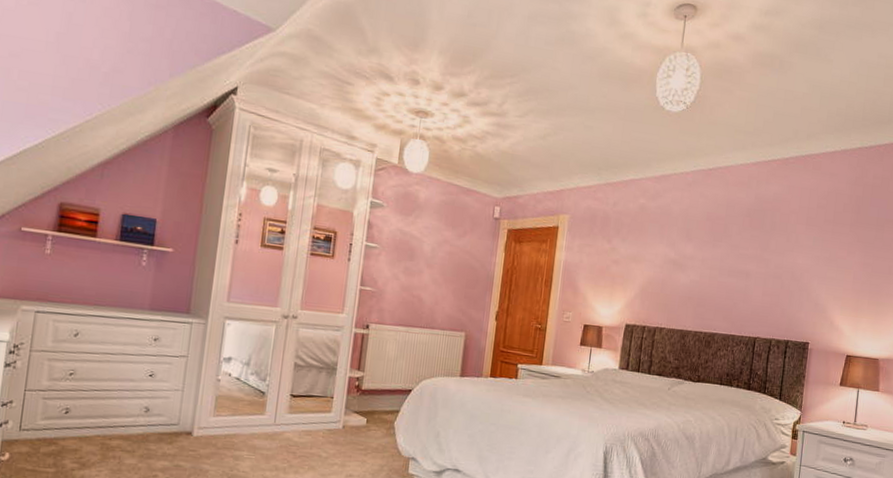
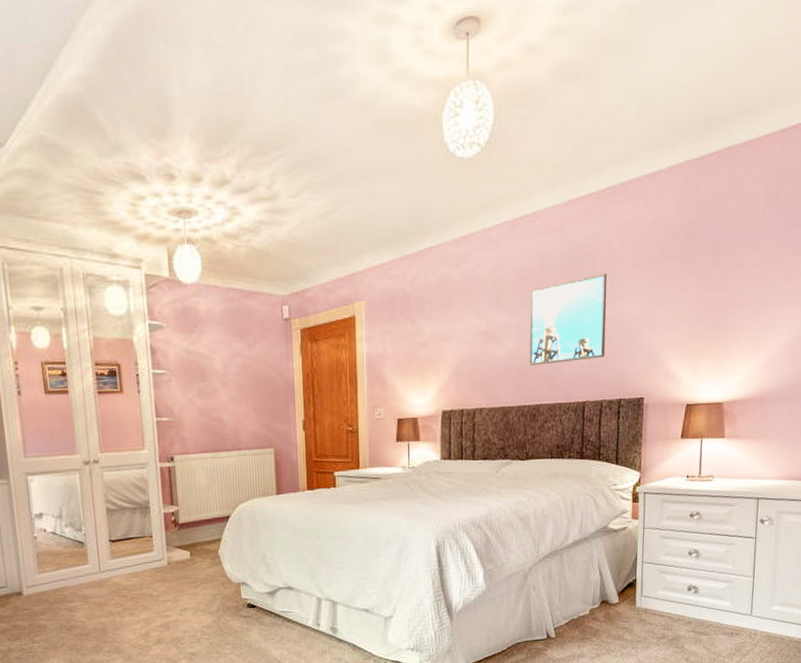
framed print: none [709,227,784,301] -> present [529,274,607,366]

